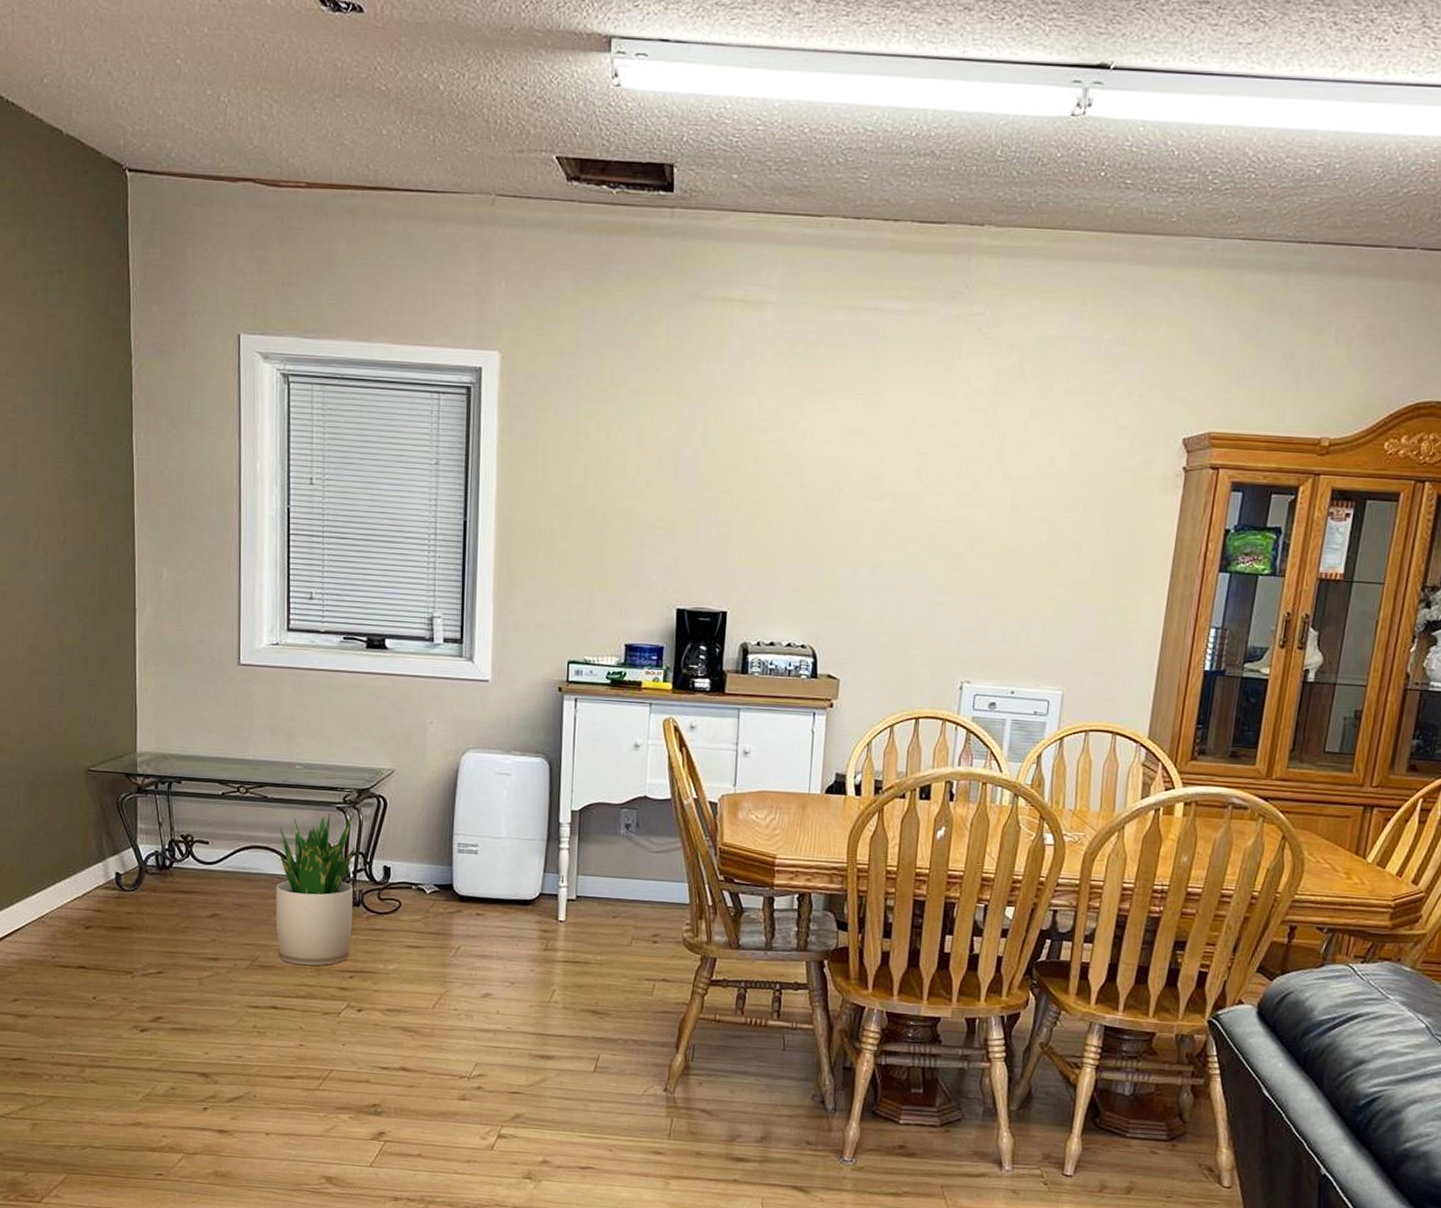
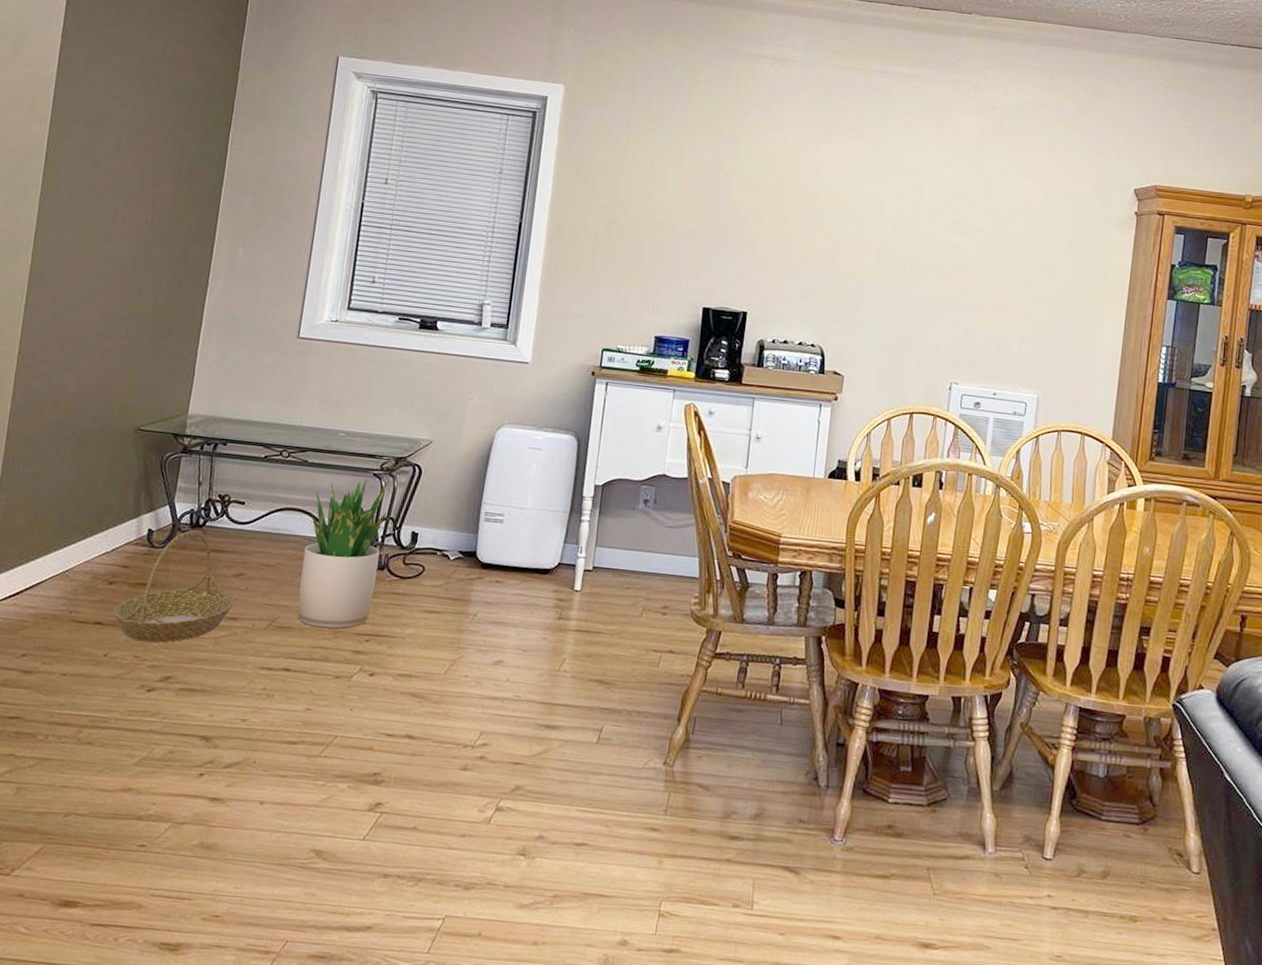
basket: none [94,872,213,985] -> present [113,530,235,643]

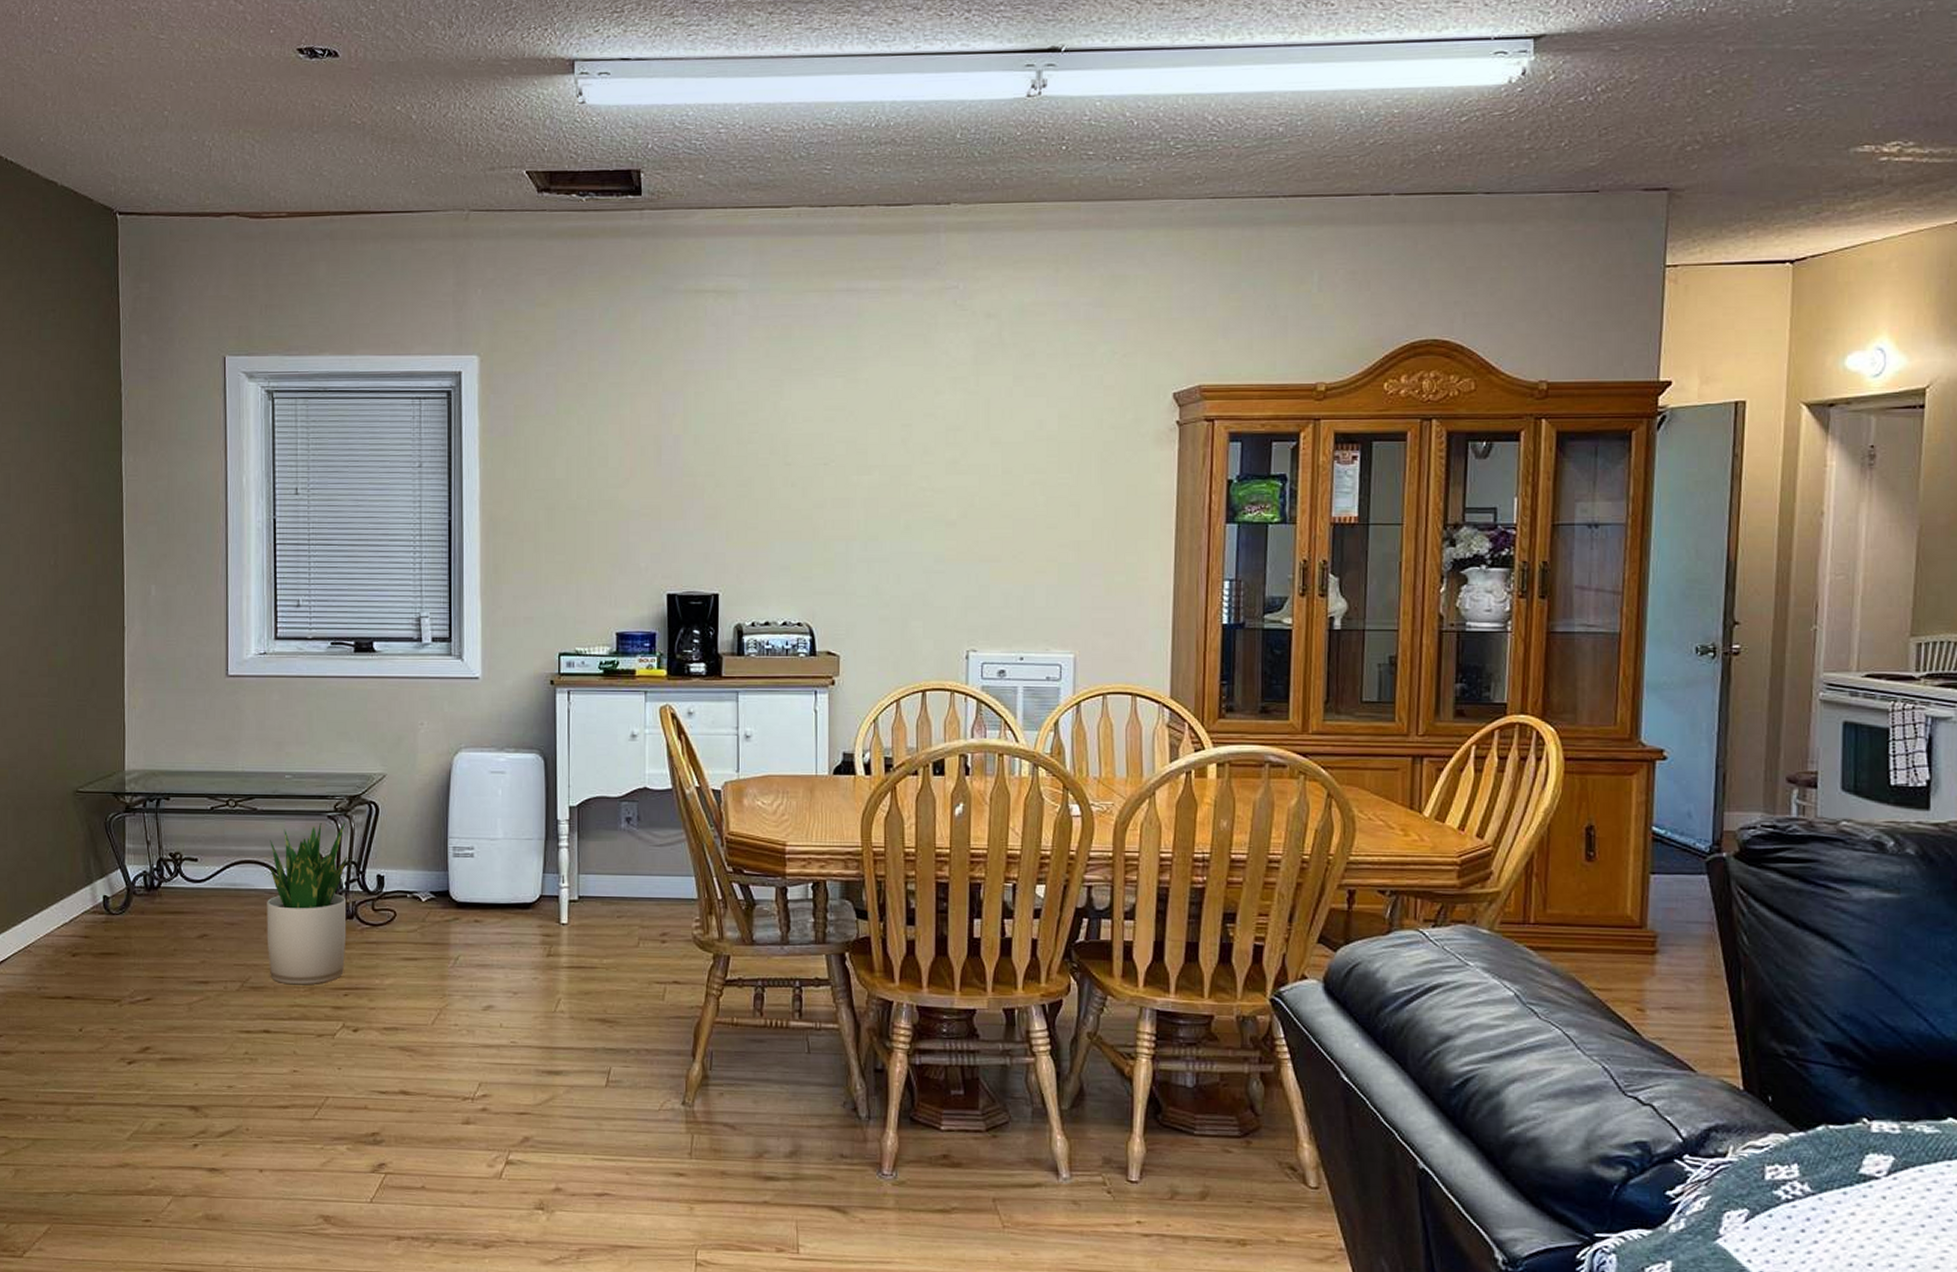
basket: present [113,530,235,643] -> none [81,892,202,1014]

